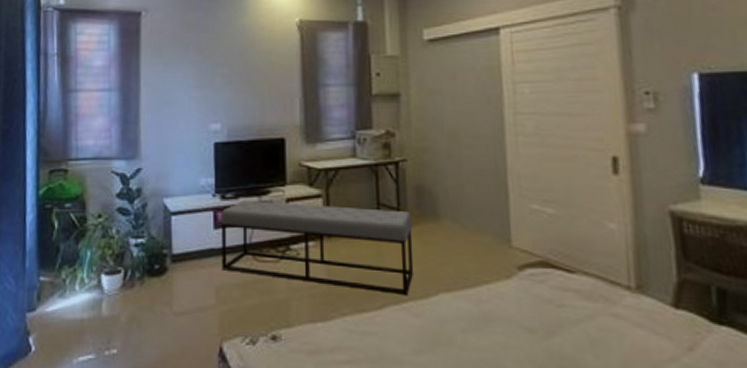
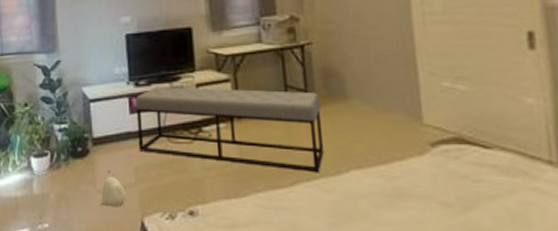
plush toy: none [176,290,205,331] -> present [100,170,126,207]

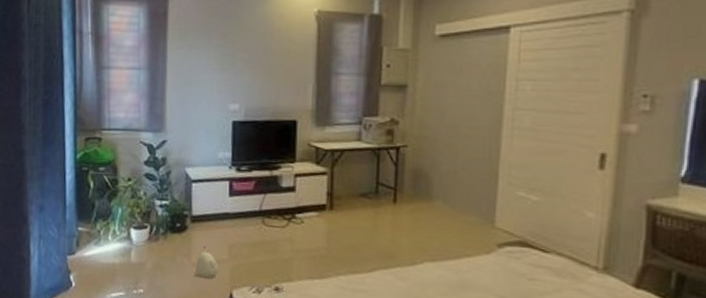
bench: present [135,86,325,173] -> none [234,173,408,263]

